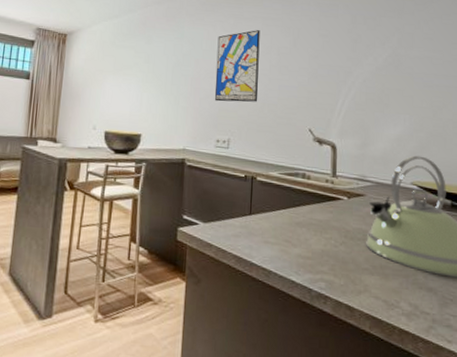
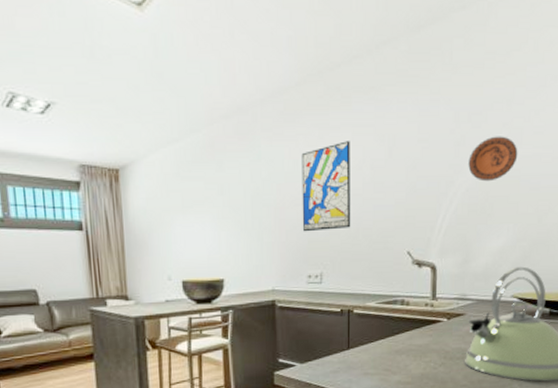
decorative plate: none [365,38,410,76] -> present [468,136,518,182]

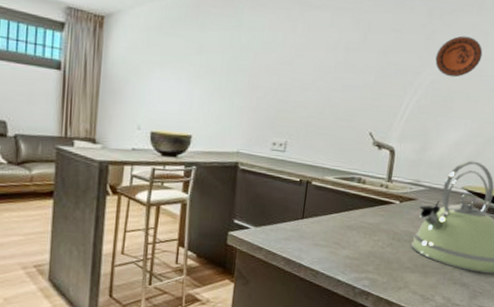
wall art: present [301,141,351,232] -> none [273,20,329,103]

